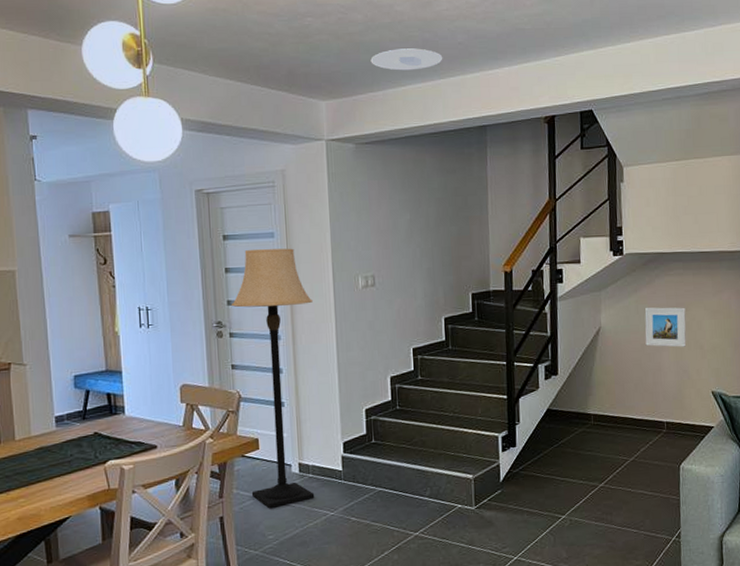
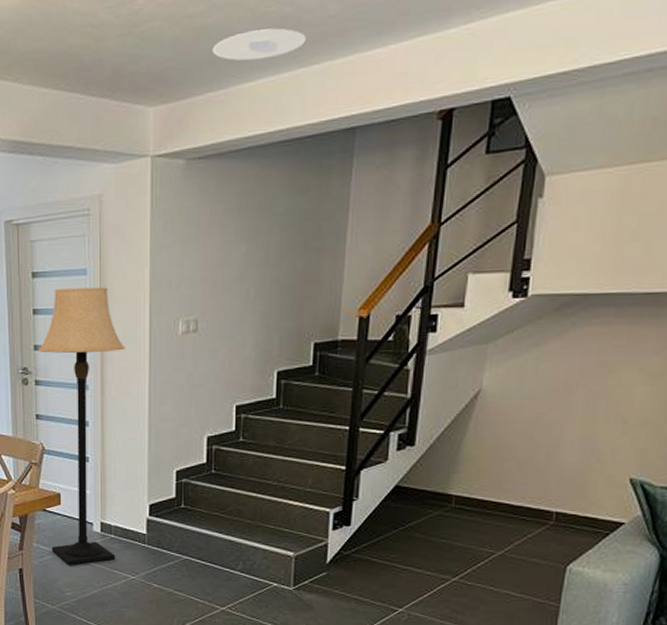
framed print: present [644,307,686,347] -> none [541,365,609,420]

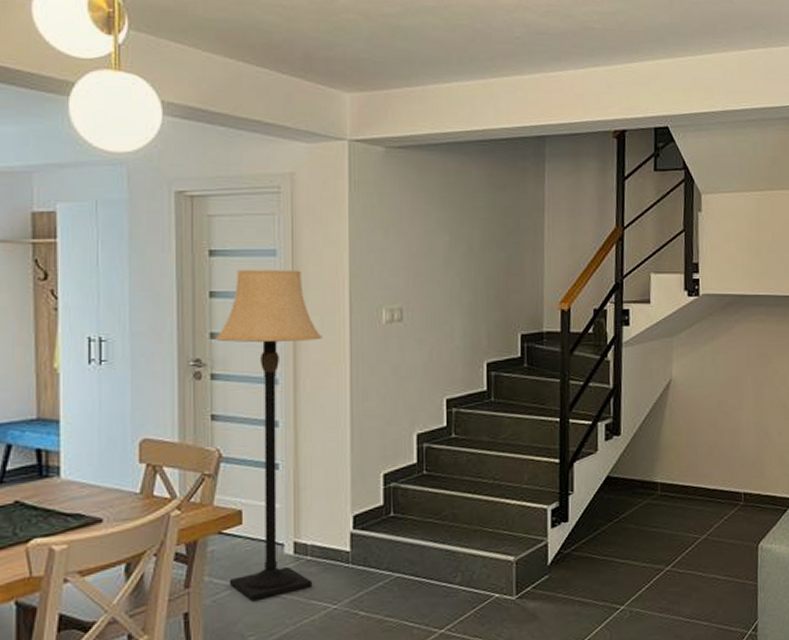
recessed light: present [212,28,307,61] -> none [408,38,497,65]

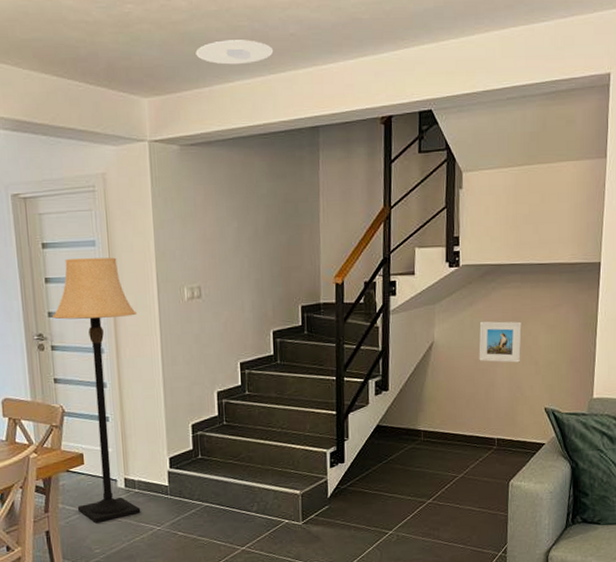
recessed light: none [408,38,497,65] -> present [196,40,274,65]
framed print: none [721,357,768,405] -> present [479,321,522,363]

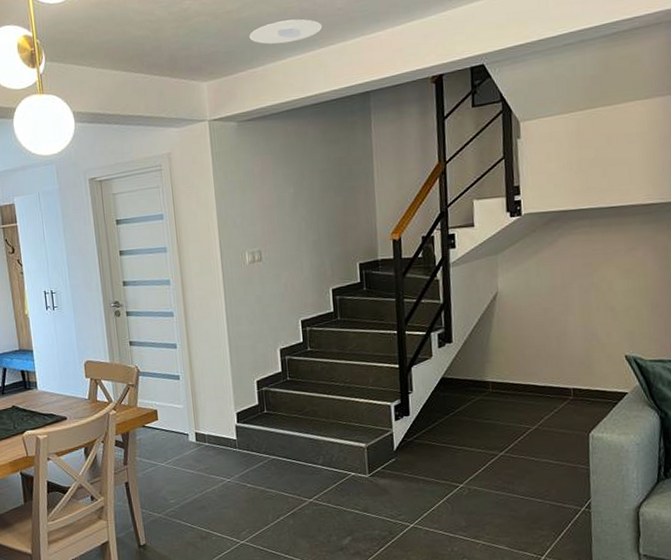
lamp: present [51,257,141,524] -> none [126,228,212,475]
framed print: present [479,321,522,363] -> none [546,267,595,310]

